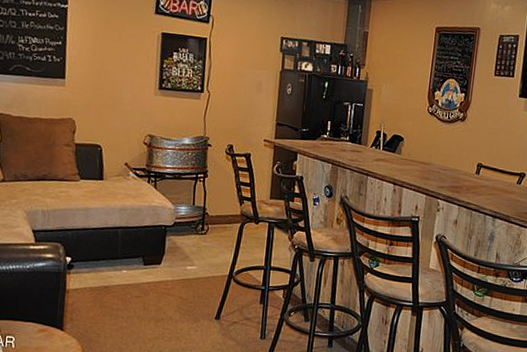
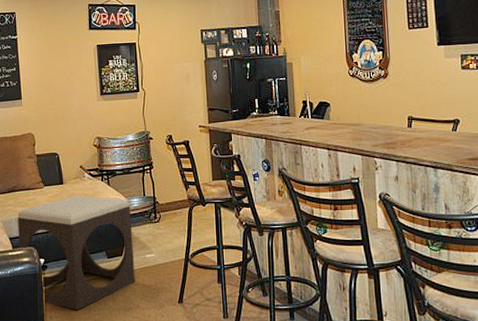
footstool: none [43,194,177,315] -> present [17,195,135,310]

